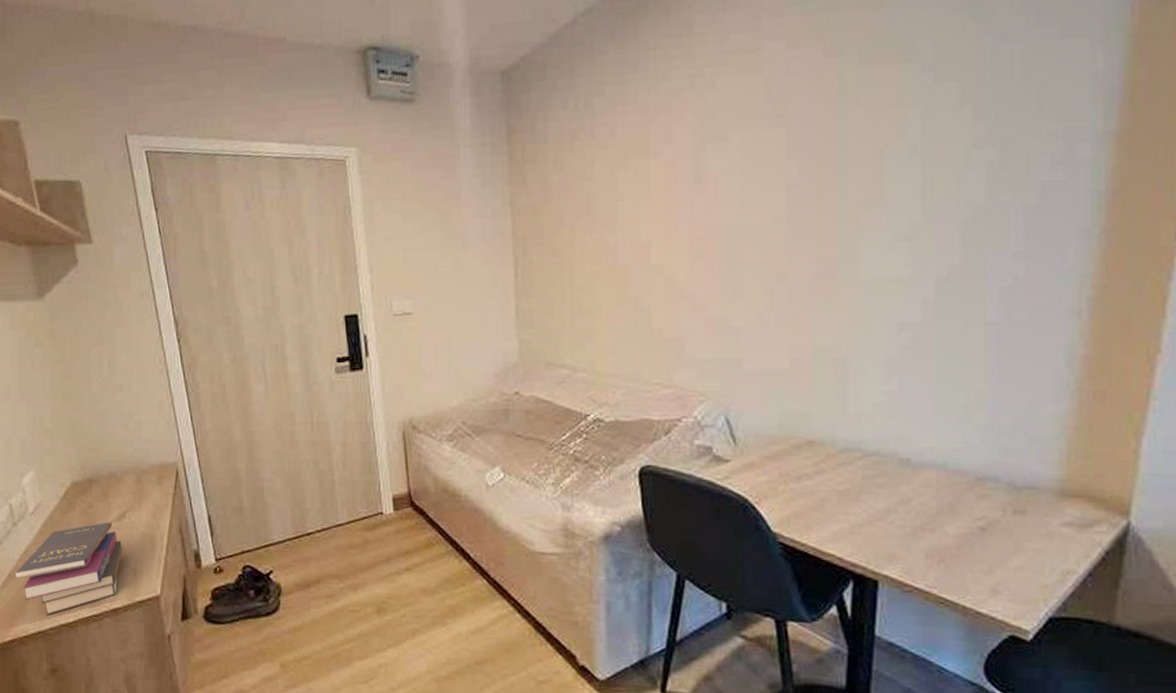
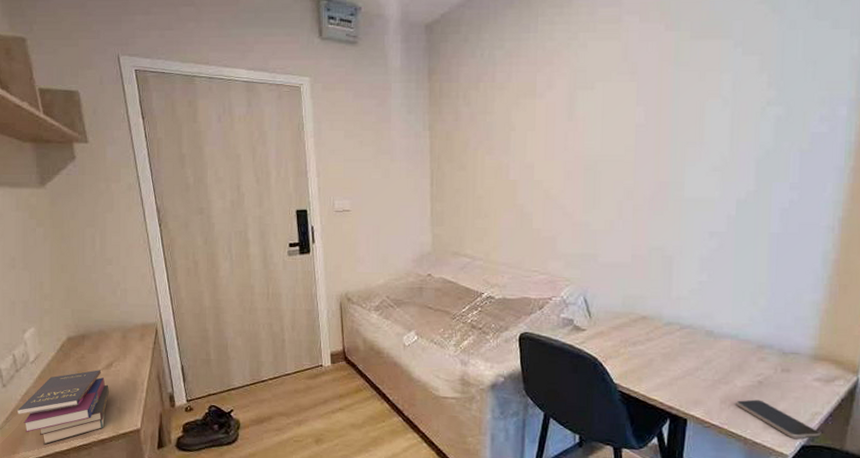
mobile phone: none [948,553,1078,609] -> present [736,399,821,440]

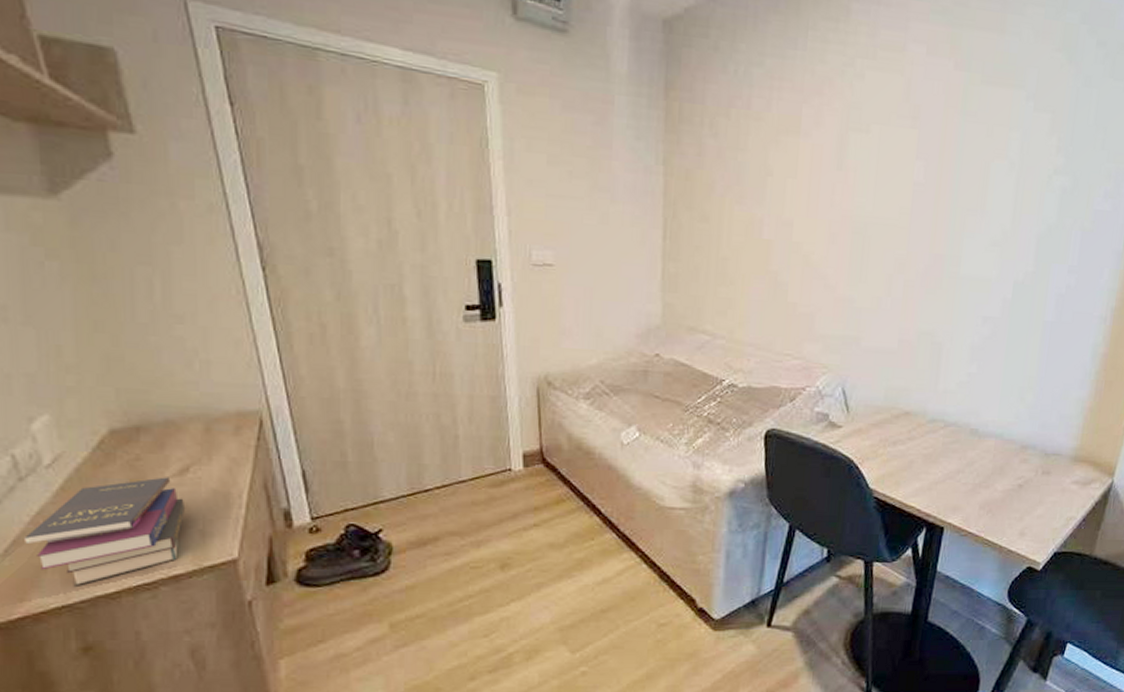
mobile phone: present [736,399,821,440] -> none [994,504,1074,546]

